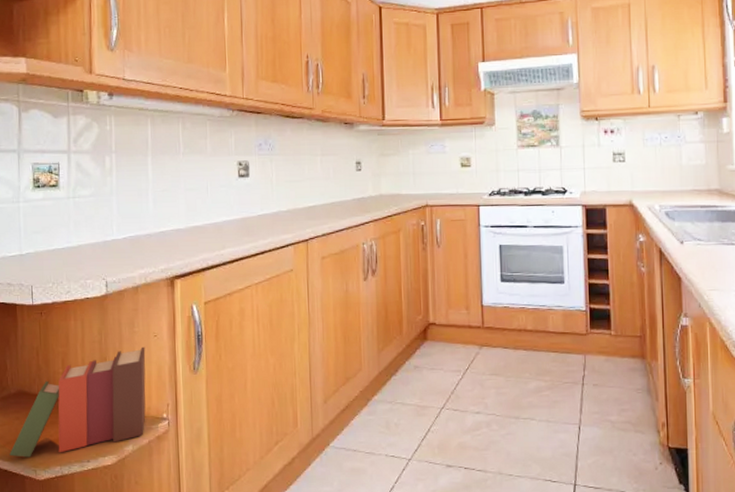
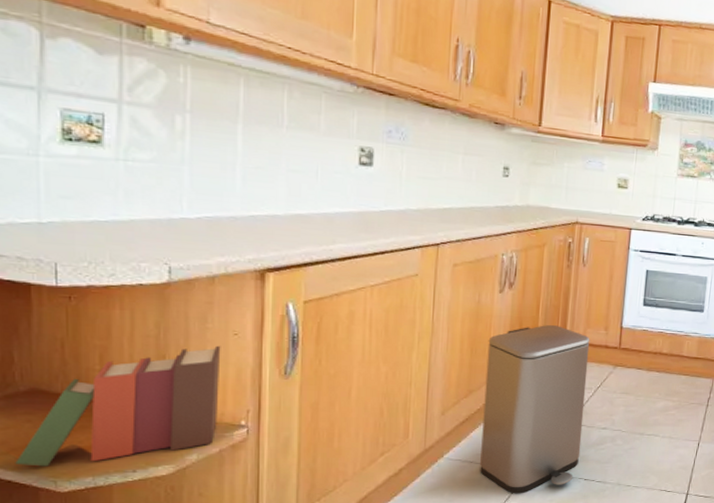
pedal bin: none [358,308,457,484] -> present [480,325,590,494]

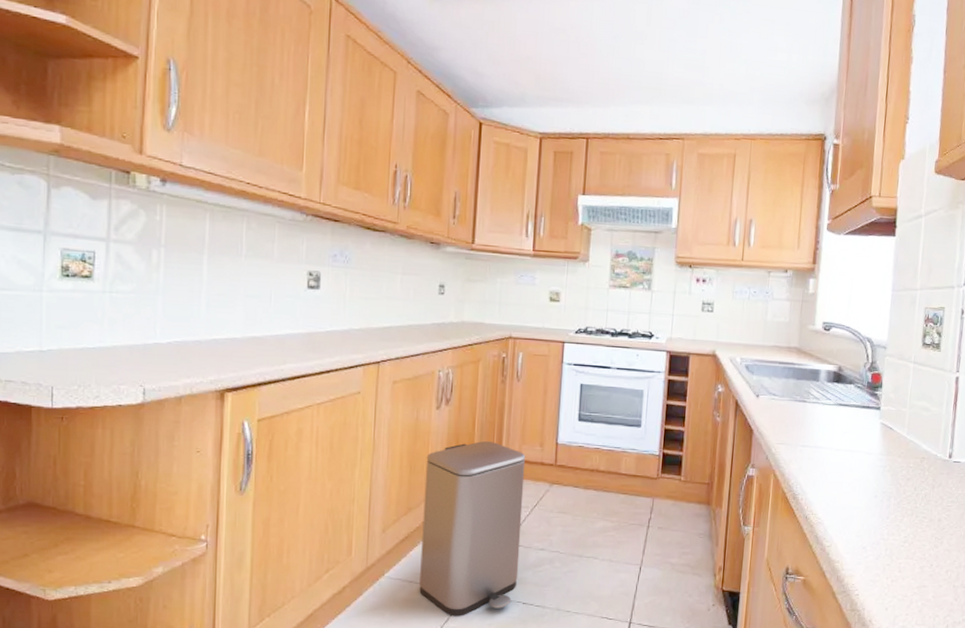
books: present [15,345,221,467] -> none [13,462,185,576]

